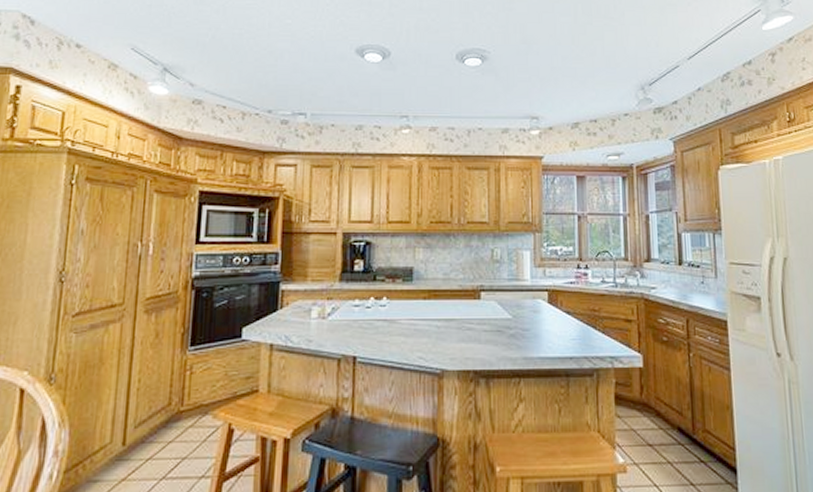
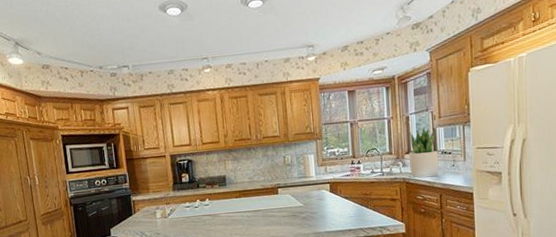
planter: none [648,230,685,295] -> present [408,127,439,178]

